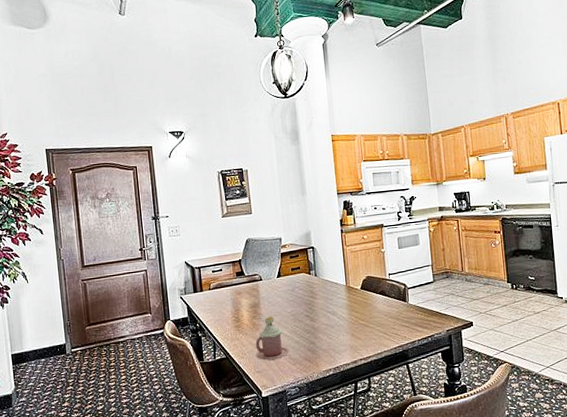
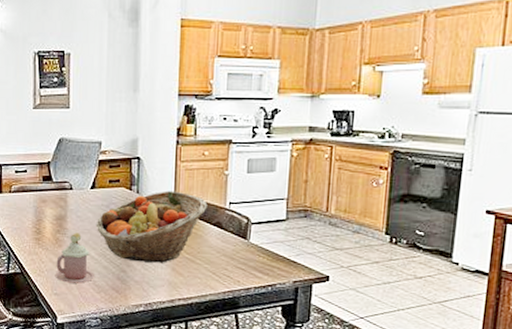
fruit basket: none [285,270,372,333] -> present [95,190,208,263]

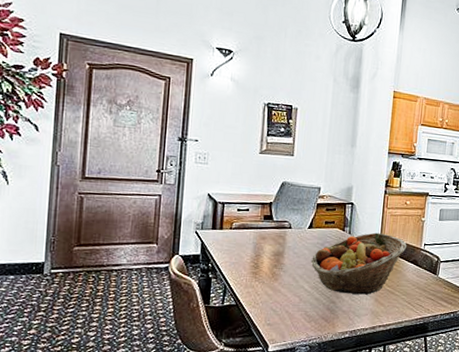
mug: present [55,233,96,284] -> none [269,267,308,314]

